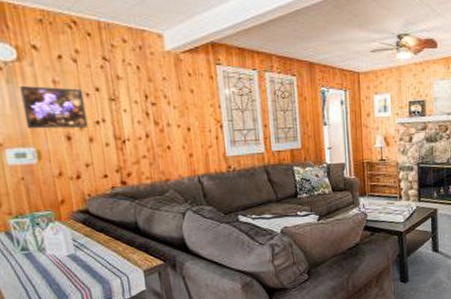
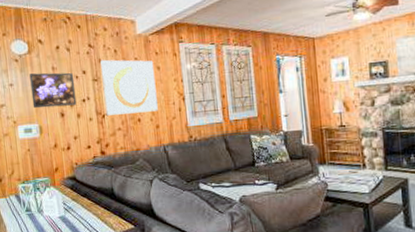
wall art: none [119,76,192,141] -> present [100,59,158,116]

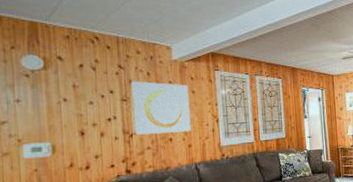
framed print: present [29,72,77,109] -> none [43,90,101,127]

